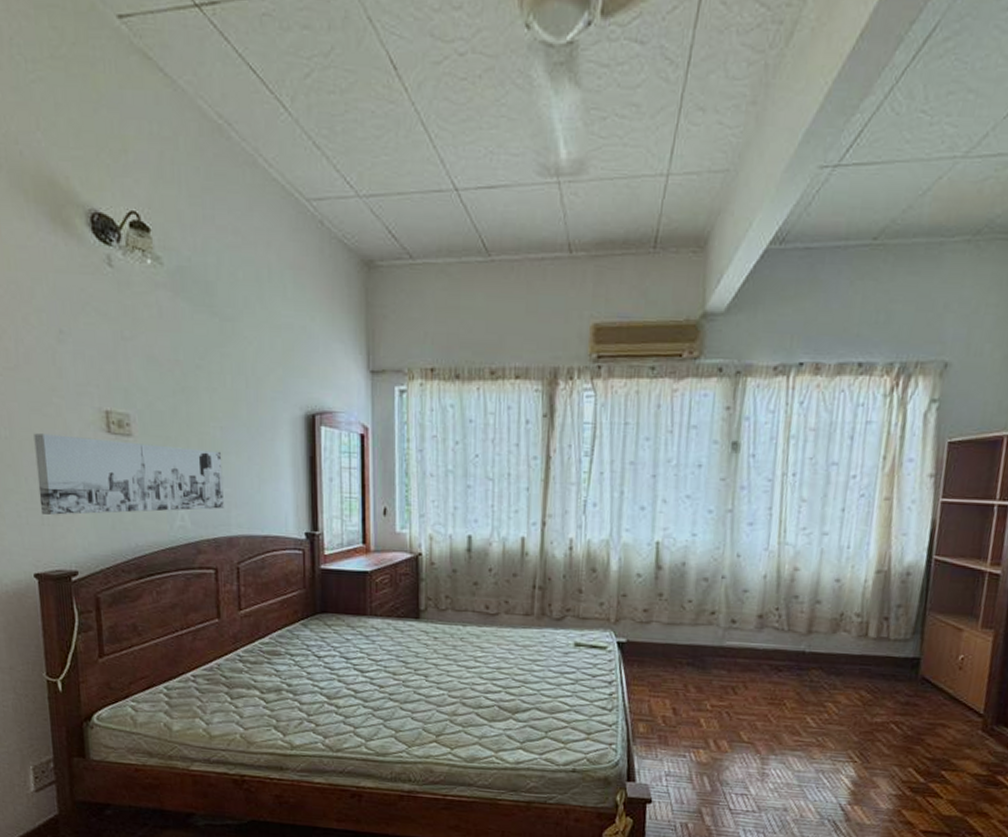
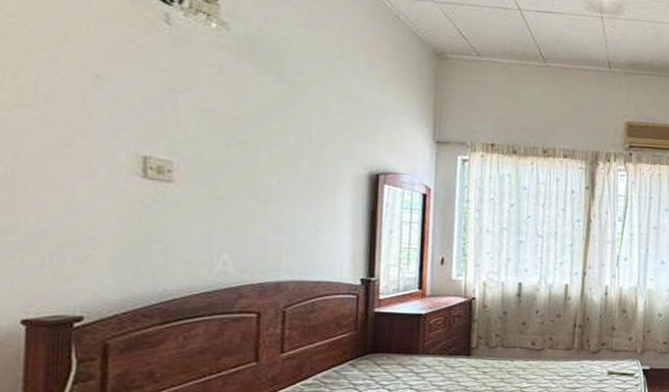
wall art: present [33,433,224,516] -> none [41,173,277,258]

